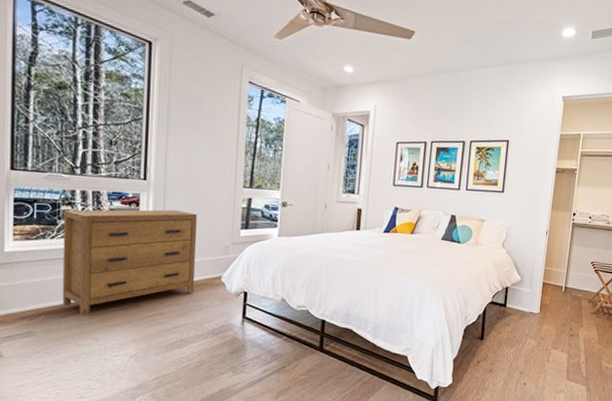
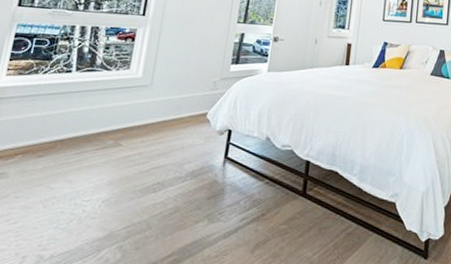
dresser: present [62,209,197,316] -> none [42,44,190,156]

